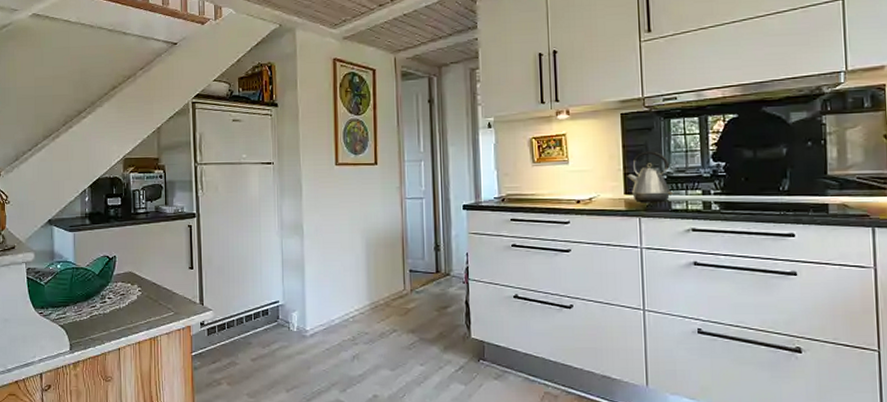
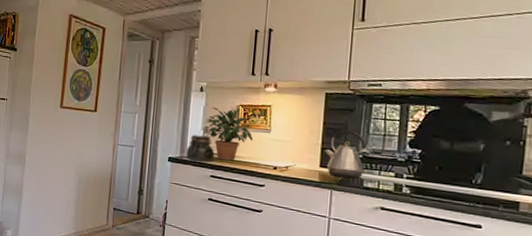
jar: none [480,176,513,206] -> present [185,134,215,163]
potted plant: none [495,140,551,201] -> present [202,106,253,161]

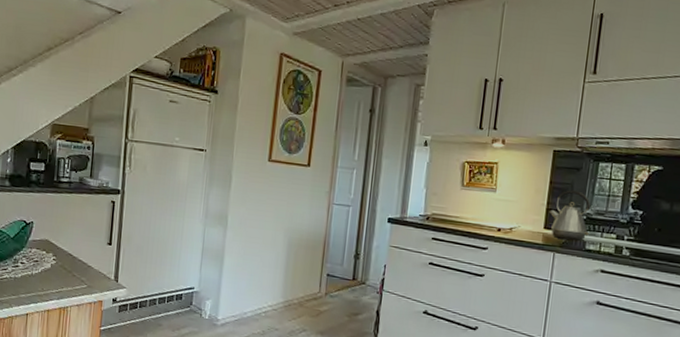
jar: present [185,134,215,163] -> none [406,193,438,224]
potted plant: present [202,106,253,161] -> none [425,163,478,222]

